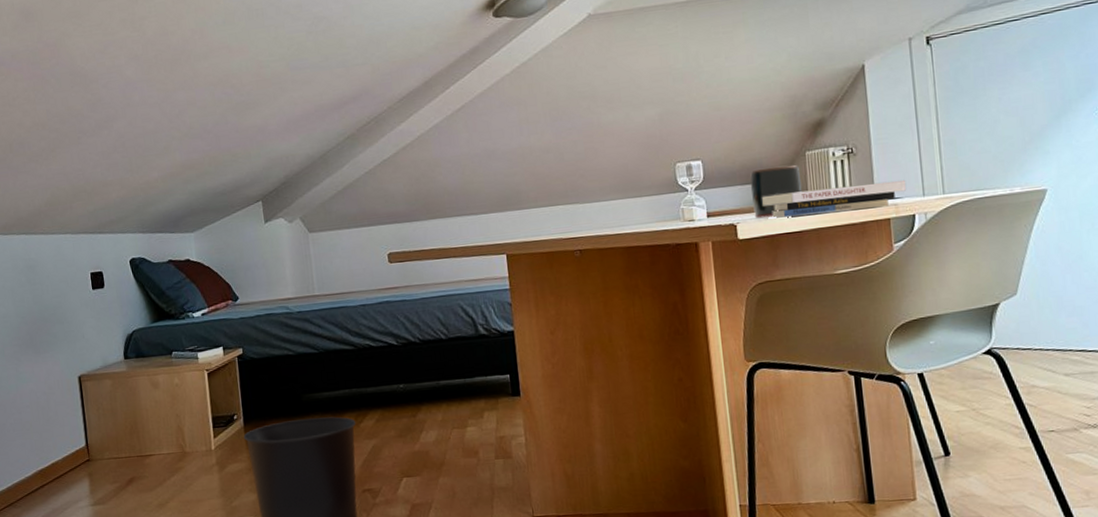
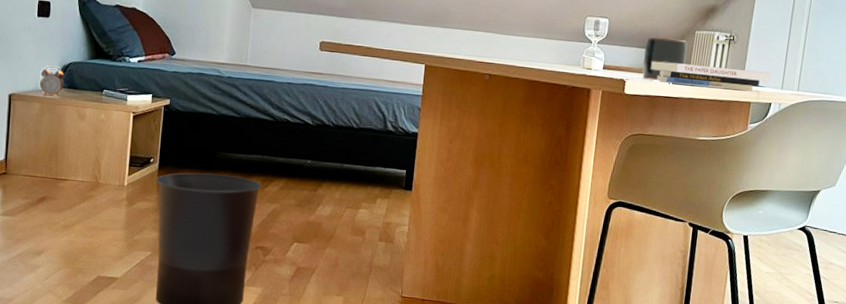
alarm clock: none [105,337,132,371] -> present [40,65,65,97]

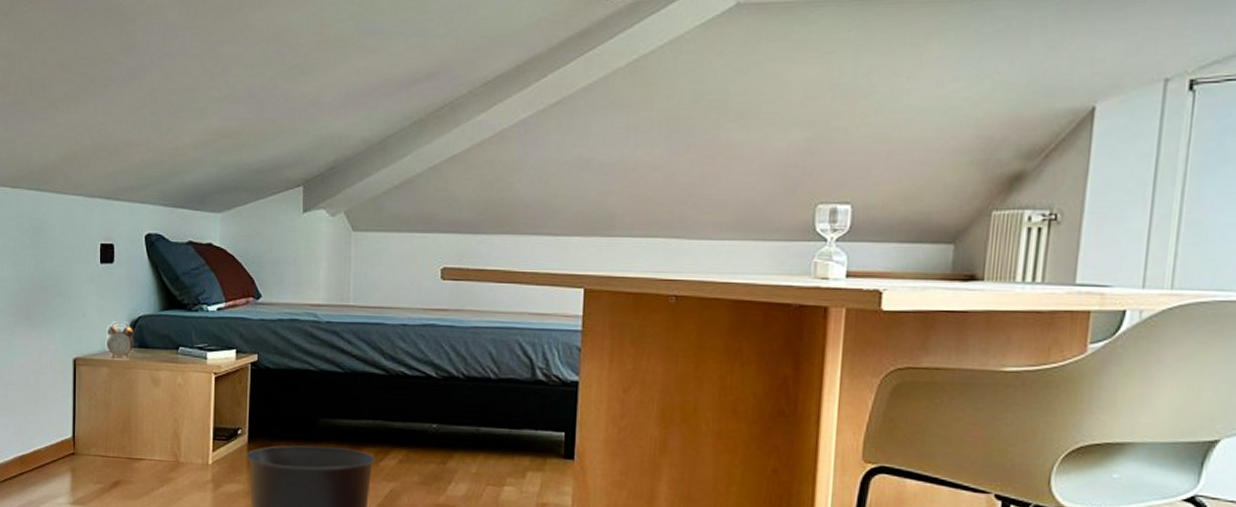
mug: present [642,37,688,81] -> none [908,225,979,288]
books: present [651,61,771,92] -> none [922,260,1123,295]

